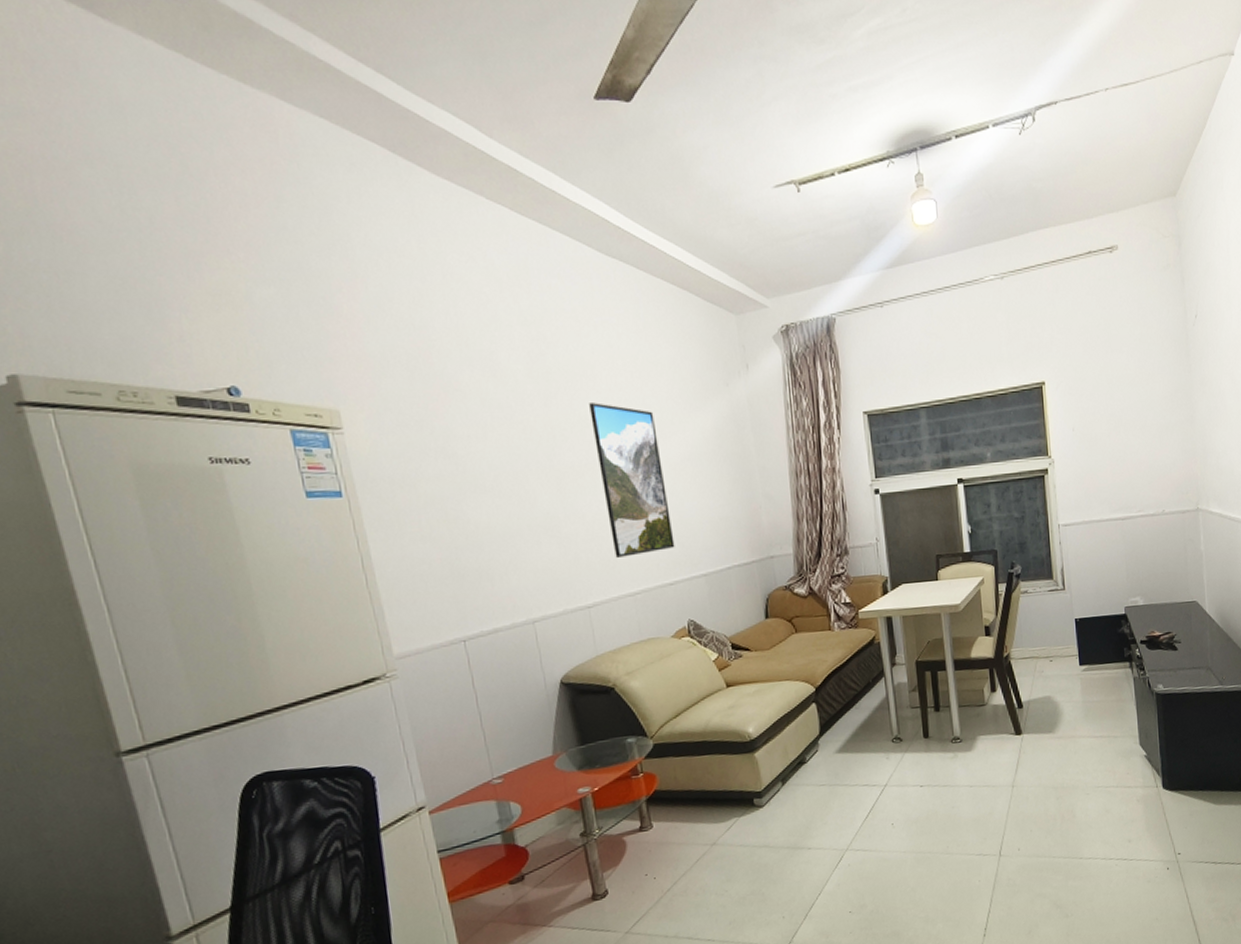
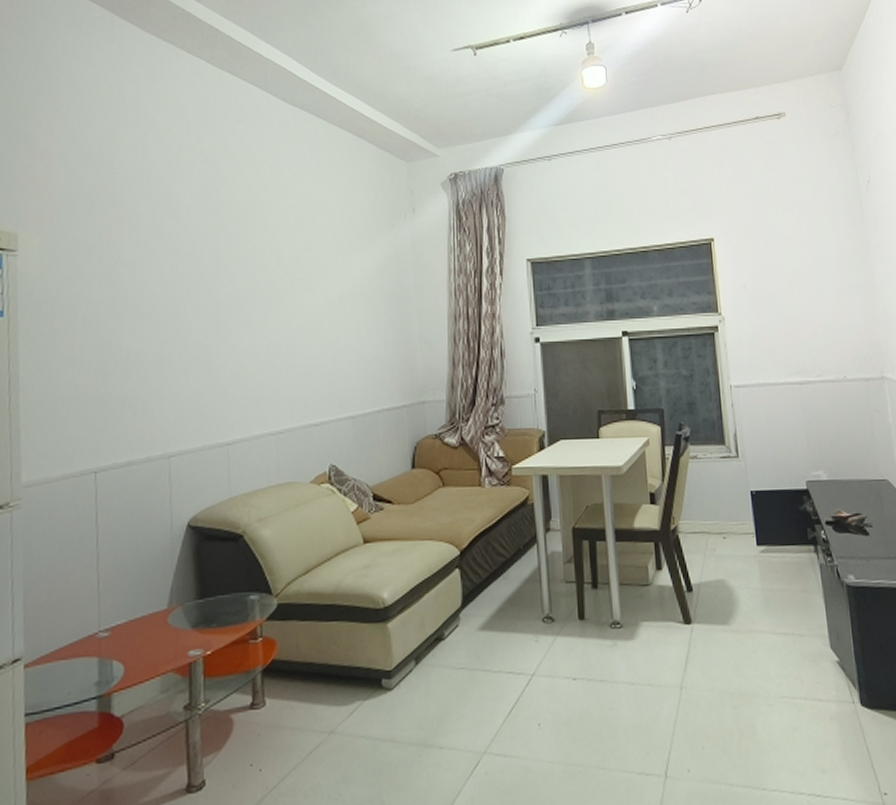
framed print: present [589,403,675,558] -> none [255,238,324,393]

